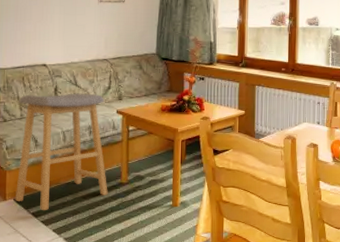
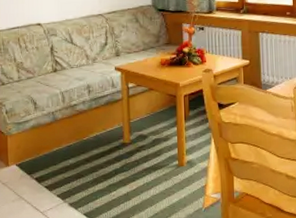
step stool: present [14,93,108,210] -> none [15,51,111,175]

